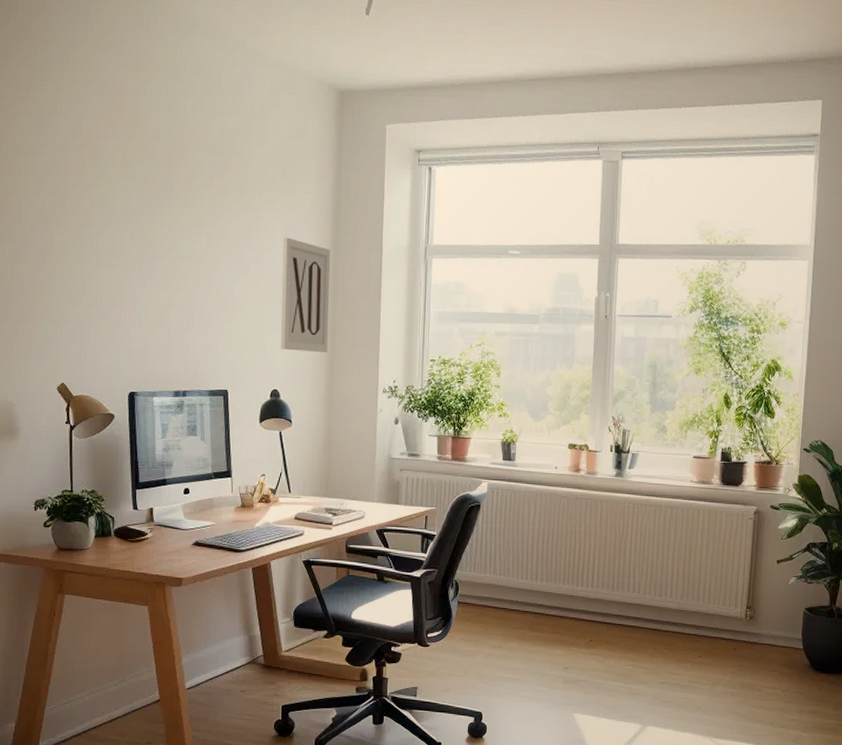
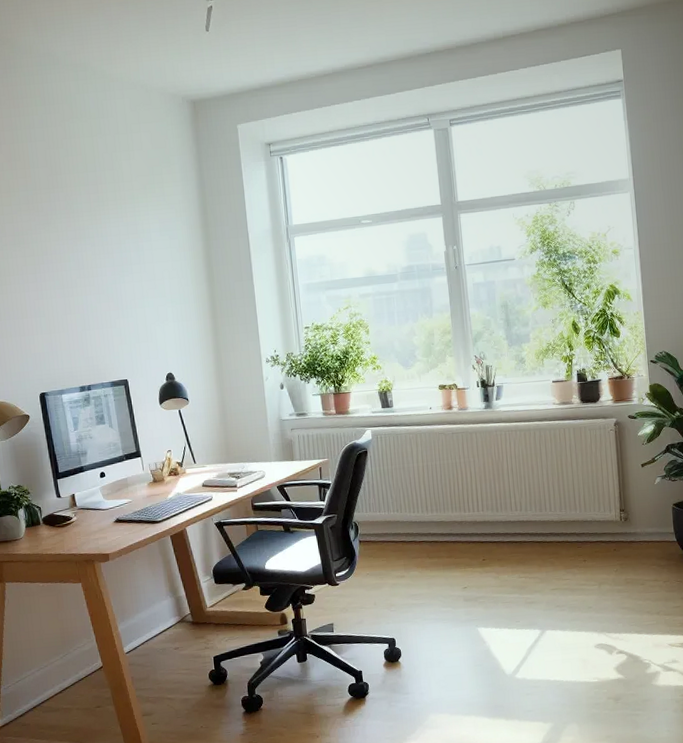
wall art: present [280,237,331,353] -> none [159,236,212,337]

